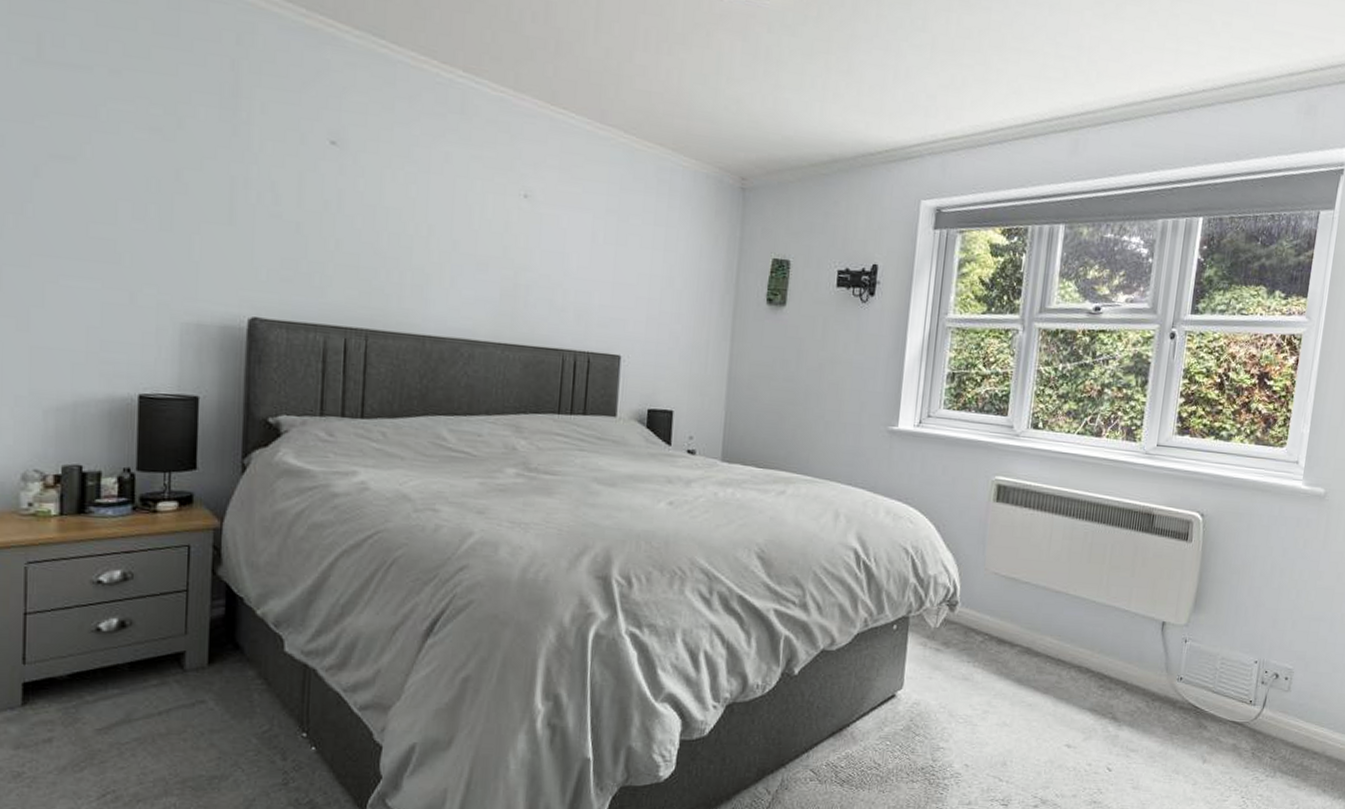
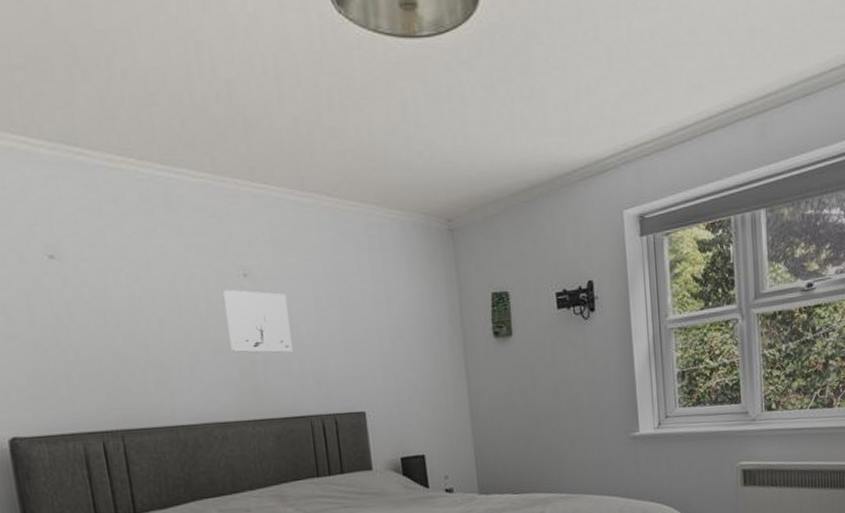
wall art: none [495,208,564,282] -> present [223,290,293,353]

